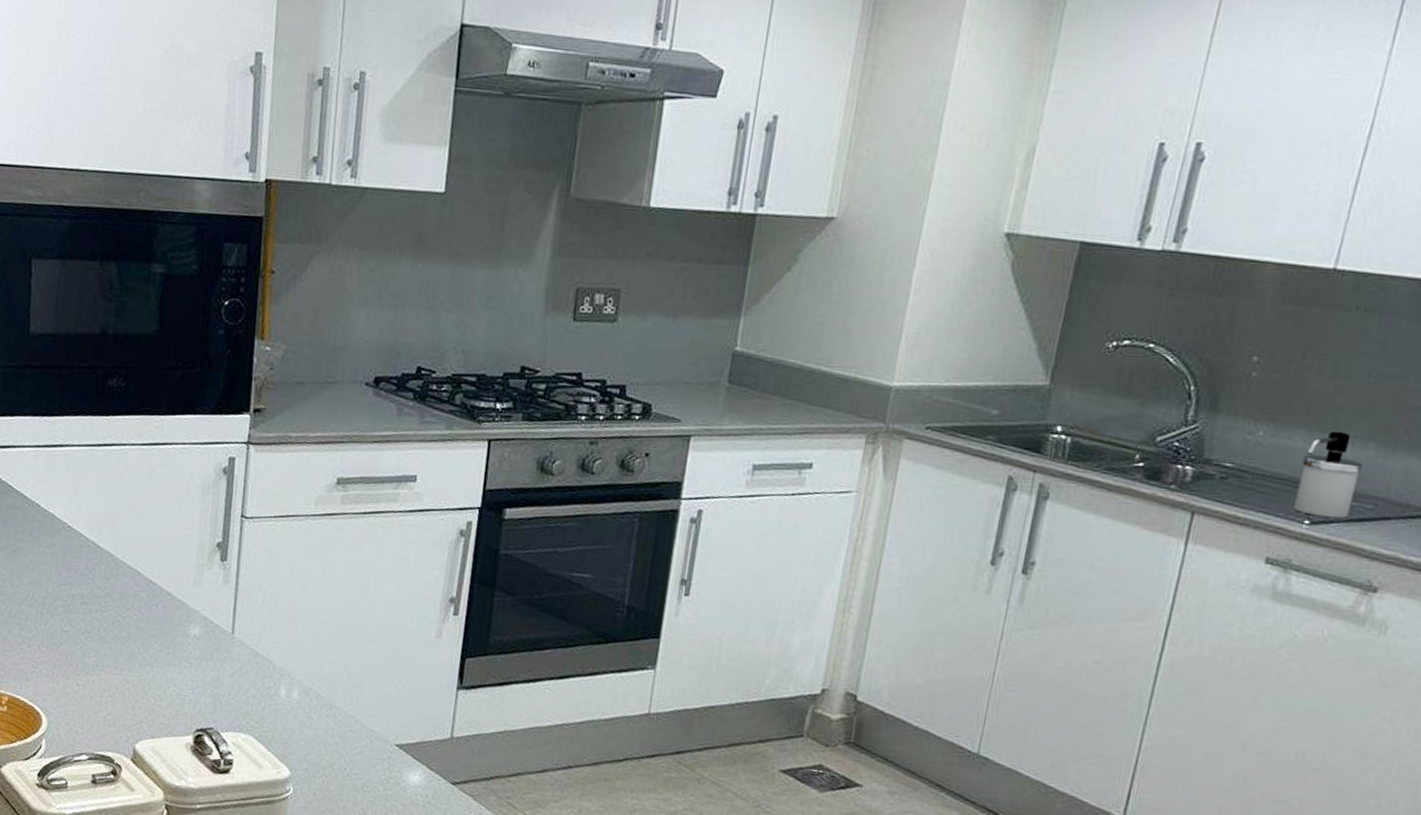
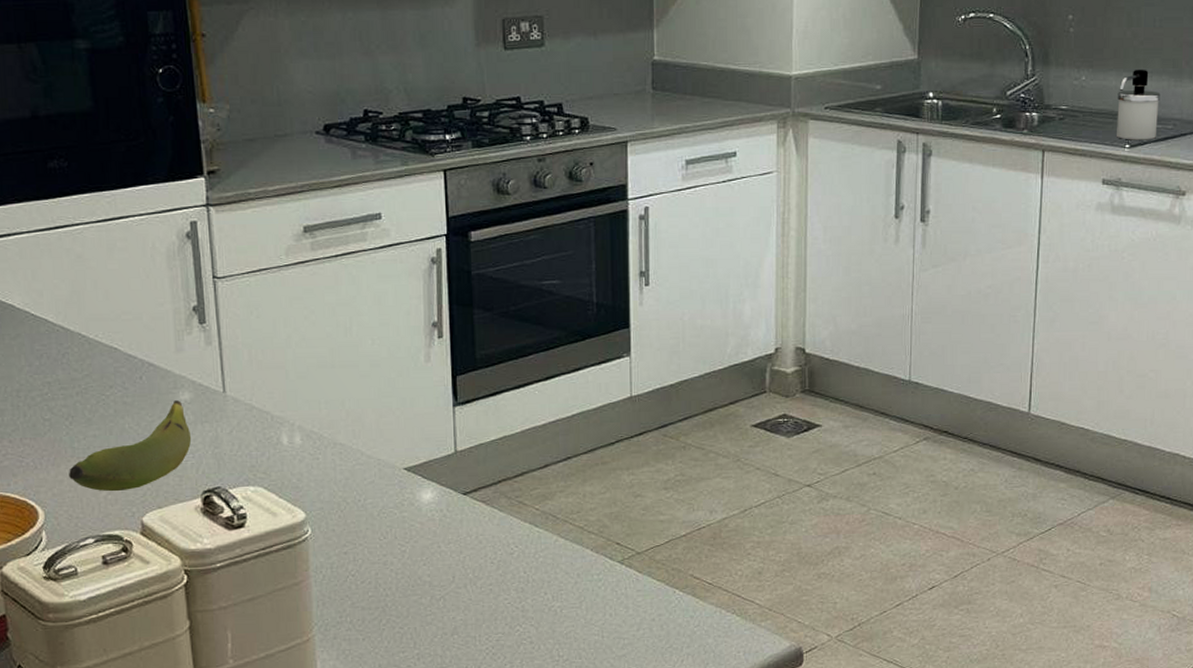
banana: none [75,633,195,715] -> present [69,400,192,492]

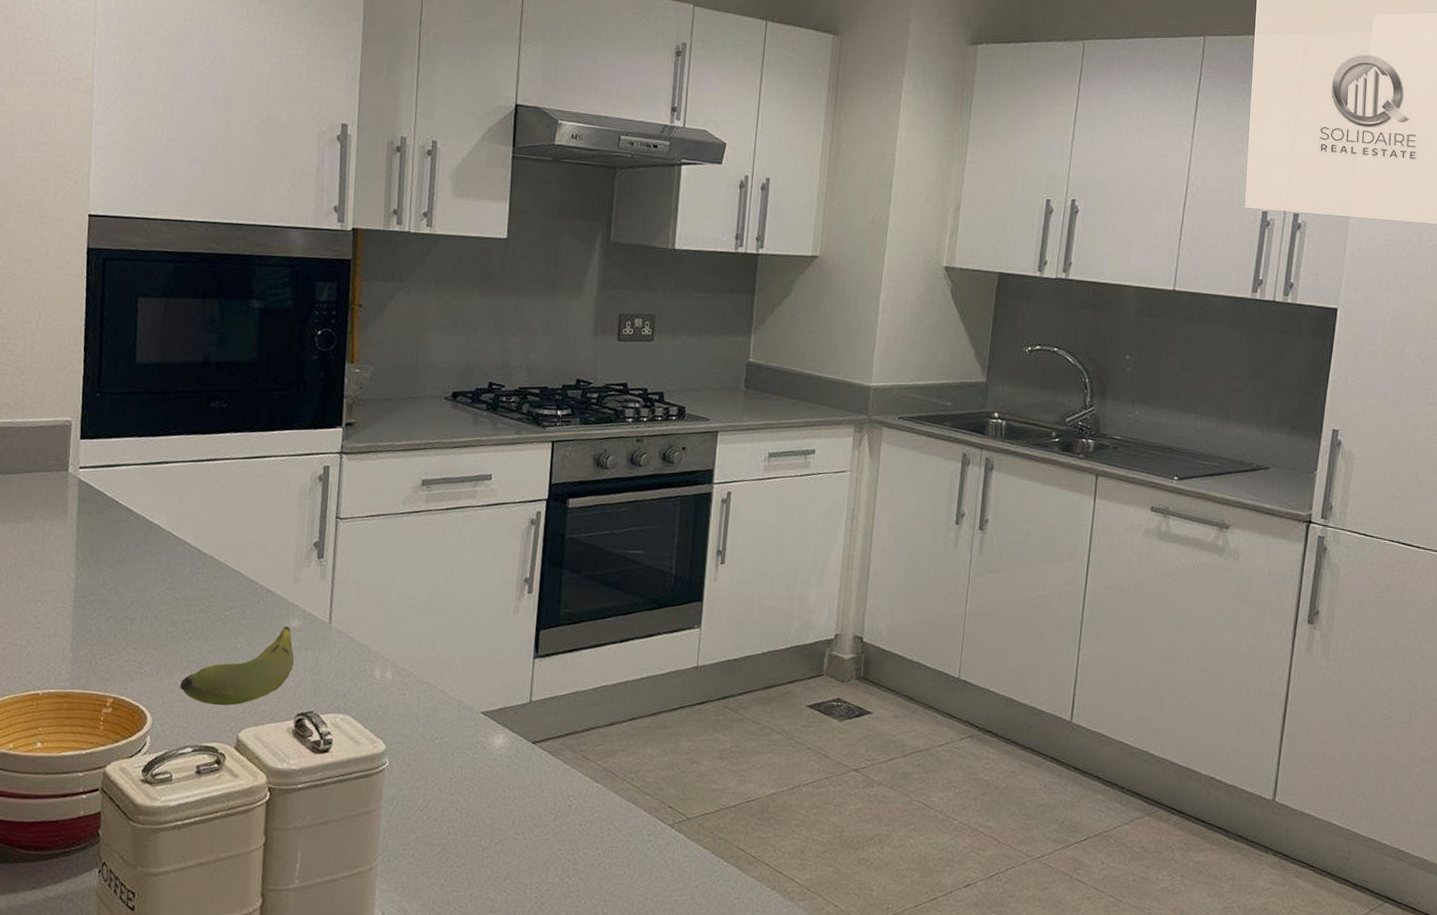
soap dispenser: present [1116,69,1161,140] -> none [1165,409,1209,475]

